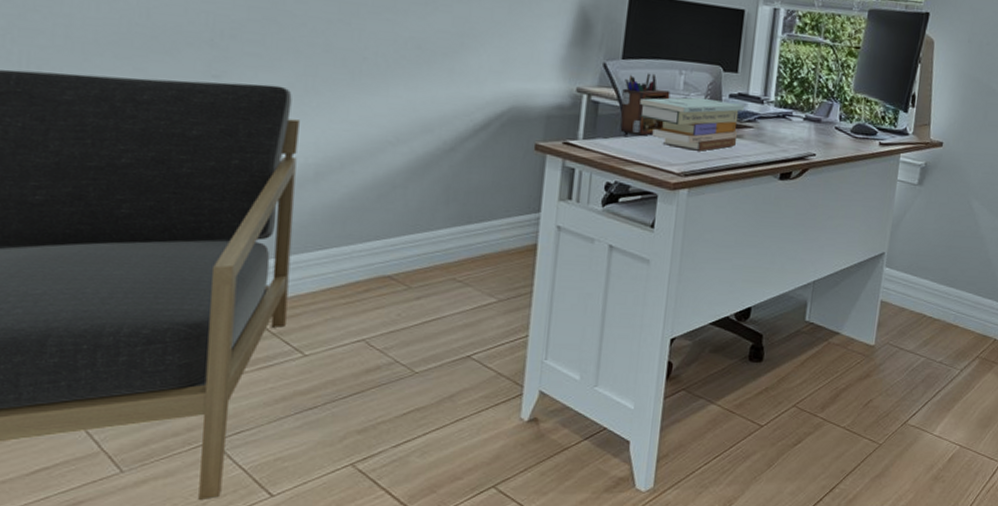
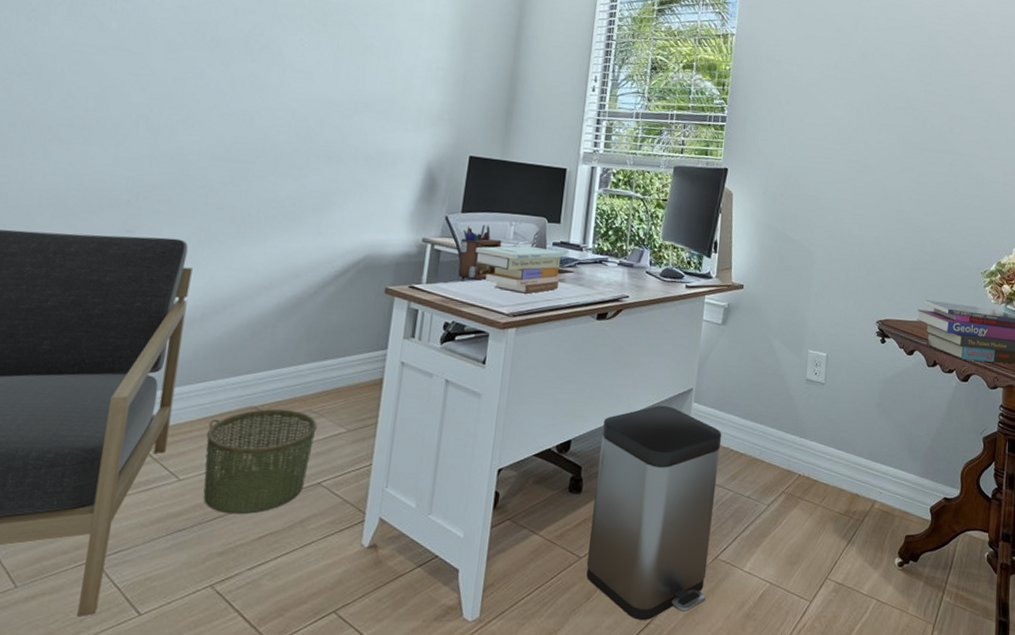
basket: none [333,277,464,391] -> present [203,408,318,515]
pedal bin: none [768,270,915,485] -> present [586,405,722,620]

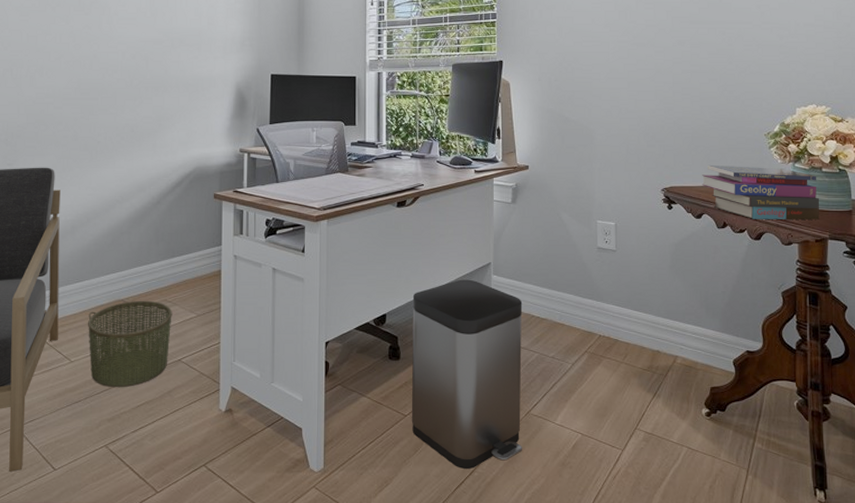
desk organizer: present [458,224,502,280] -> none [272,132,307,181]
books: present [475,245,567,294] -> none [285,147,364,189]

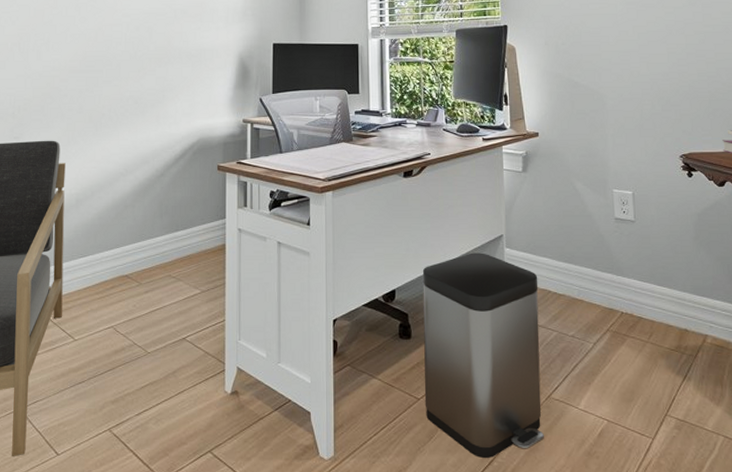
basket: present [88,300,174,388] -> none [92,276,178,368]

